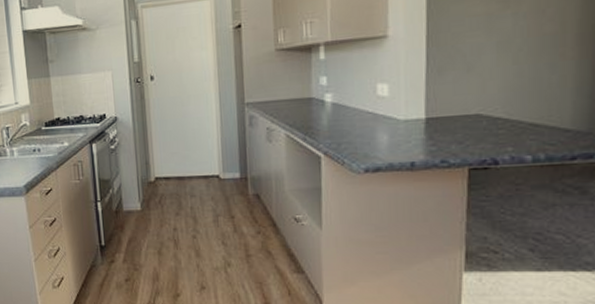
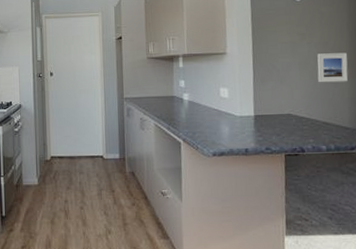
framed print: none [525,23,577,69] -> present [317,52,348,83]

